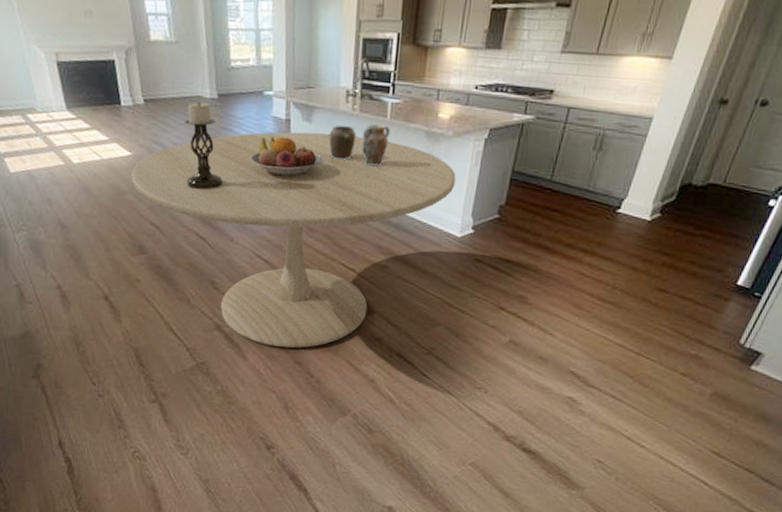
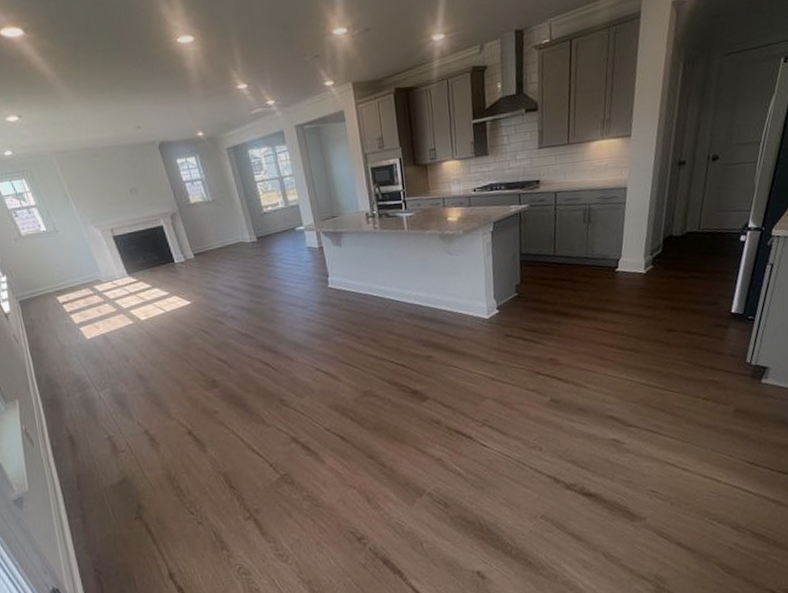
dining table: present [130,131,456,348] -> none [193,249,475,447]
candle holder: present [185,100,223,190] -> none [232,246,275,323]
fruit bowl: present [250,136,324,177] -> none [294,262,358,297]
jar set: present [328,124,391,167] -> none [358,236,411,274]

